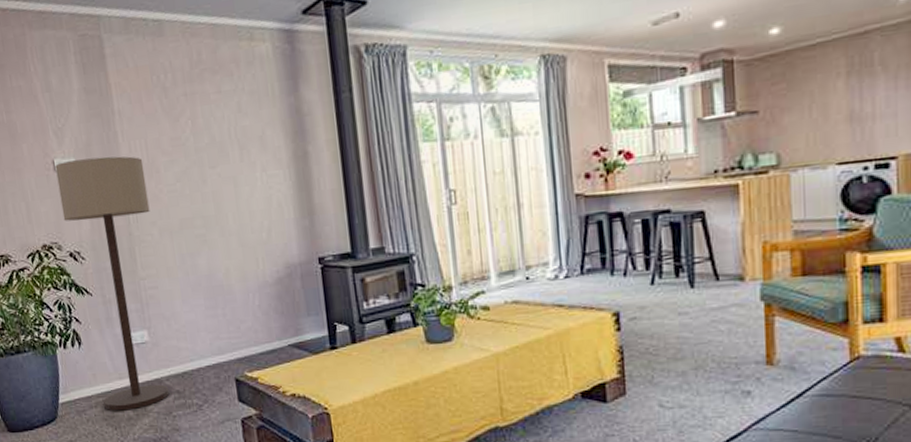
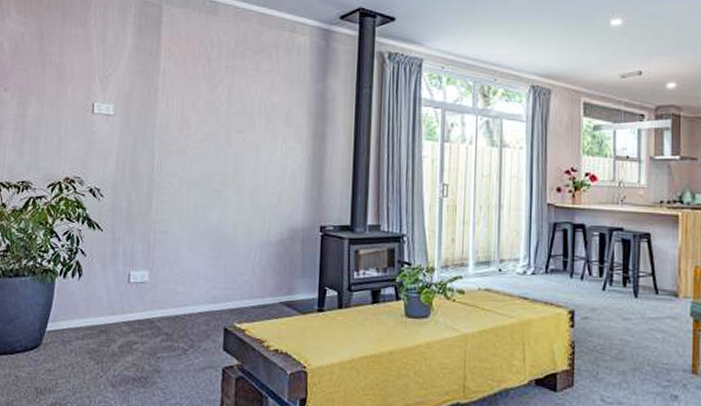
floor lamp: present [55,156,170,411] -> none [90,106,177,346]

